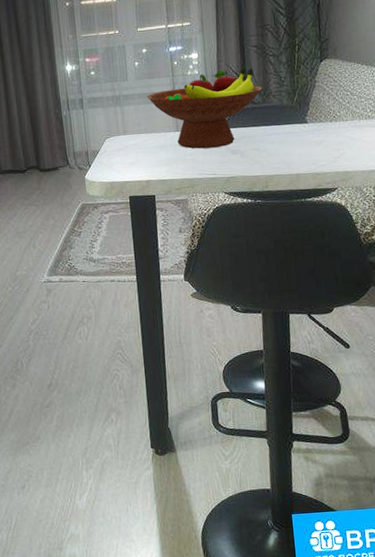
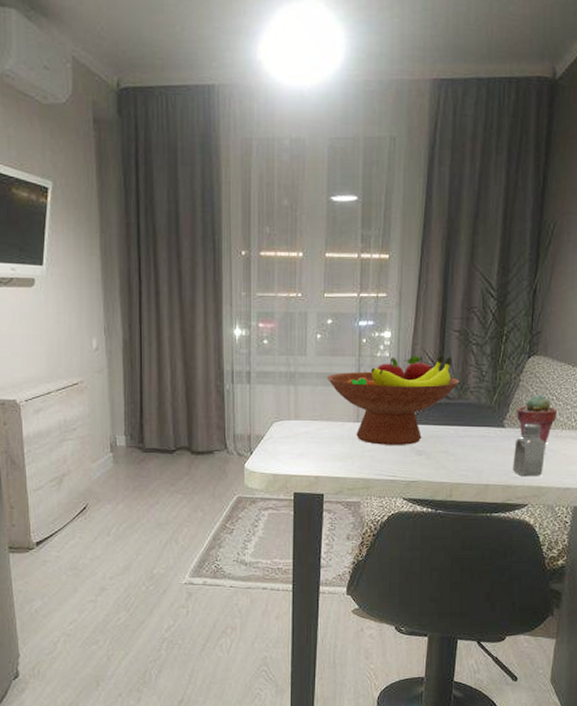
potted succulent: none [316,91,353,134] -> present [517,394,557,444]
saltshaker: none [318,116,348,164] -> present [512,423,545,477]

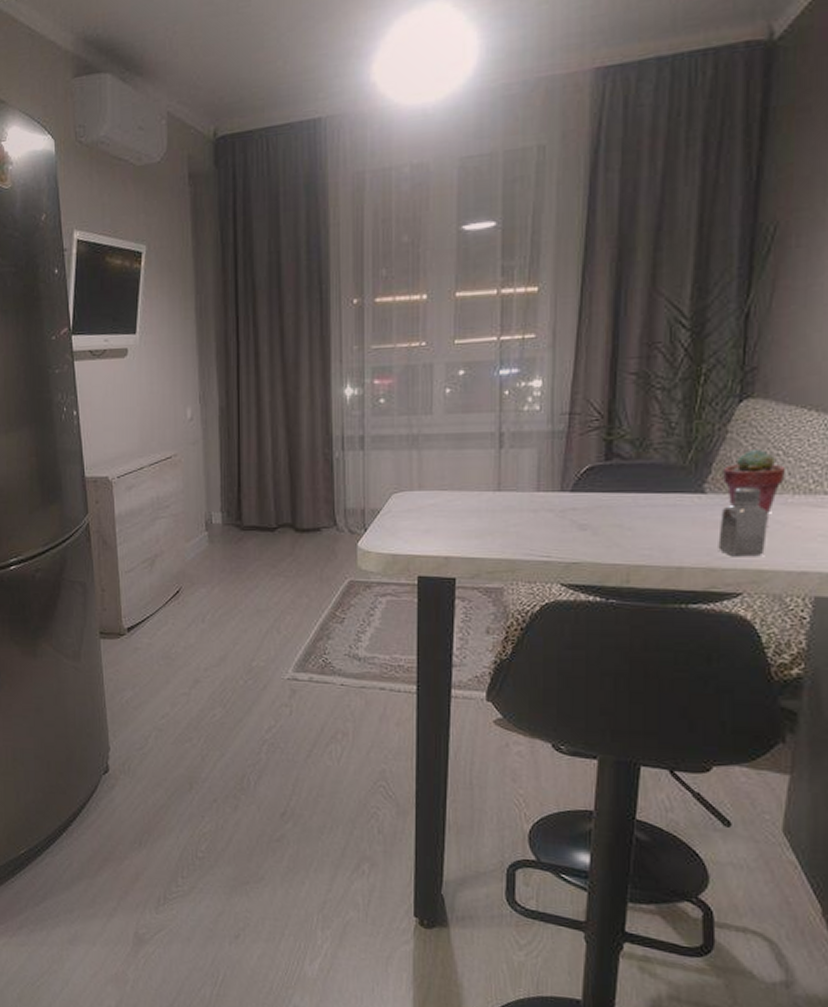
fruit bowl: present [326,354,460,445] -> none [458,403,638,518]

